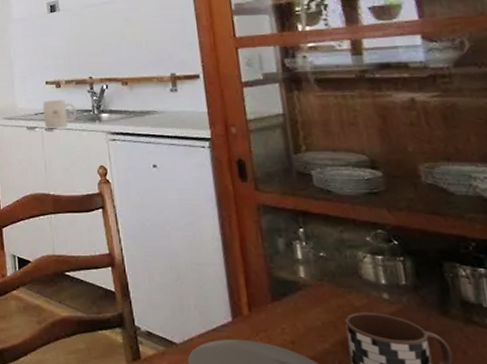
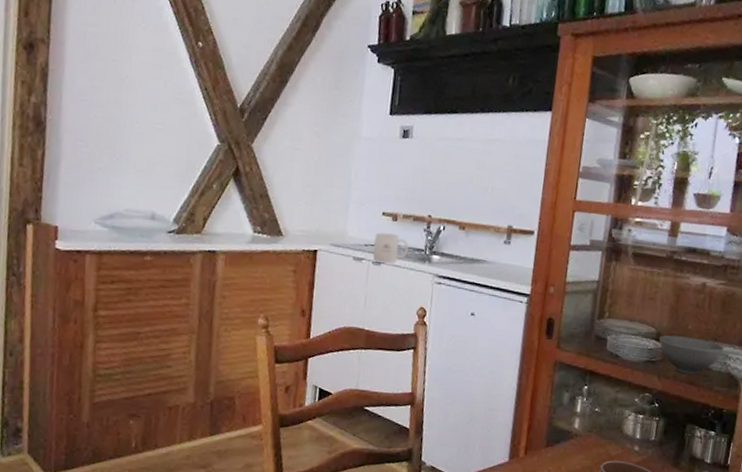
bowl: none [374,160,463,203] -> present [659,335,724,375]

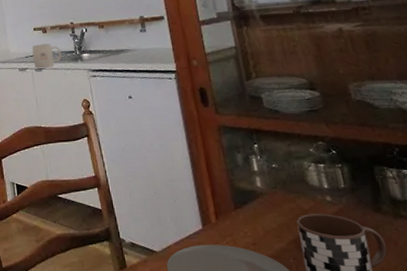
bowl: present [659,335,724,375] -> none [313,80,385,117]

